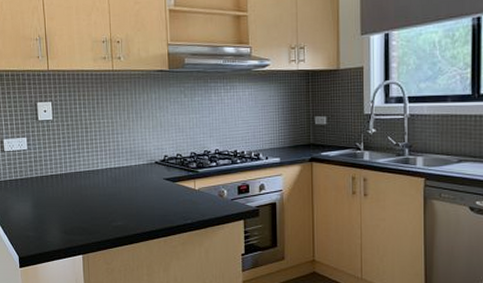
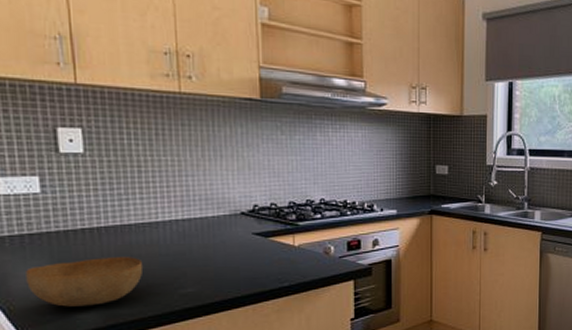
bowl: none [19,196,89,232] -> present [26,257,144,307]

